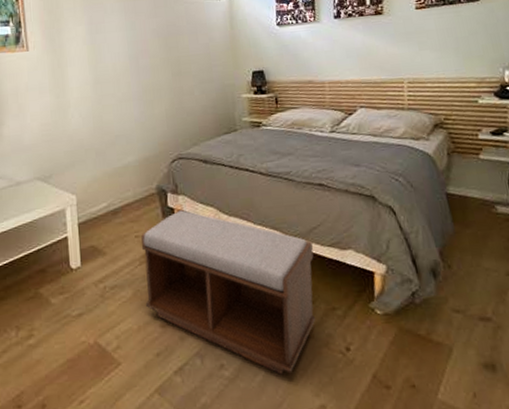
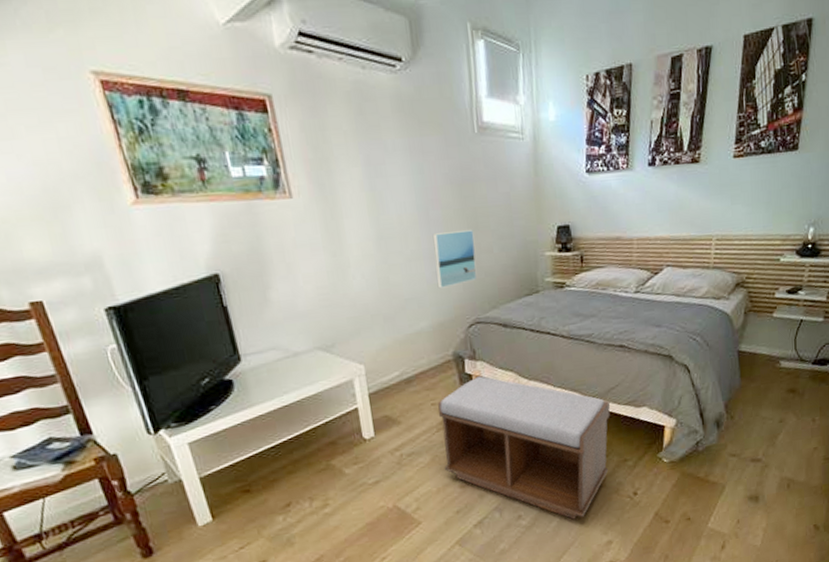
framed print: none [141,75,180,127] -> present [432,230,477,289]

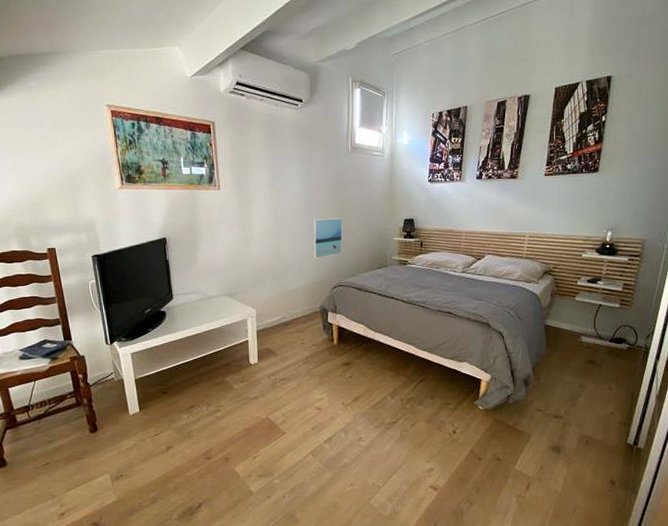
bench: present [438,376,611,520] -> none [305,325,438,447]

